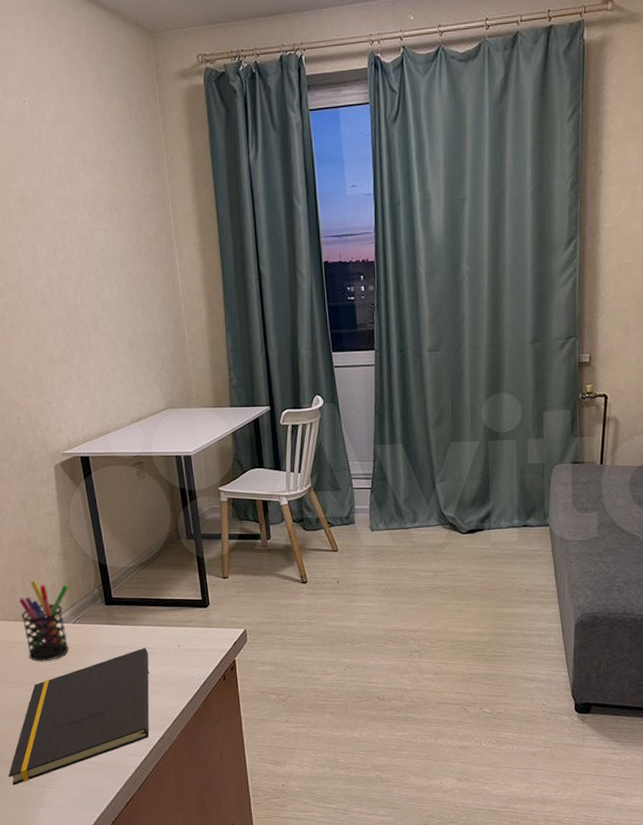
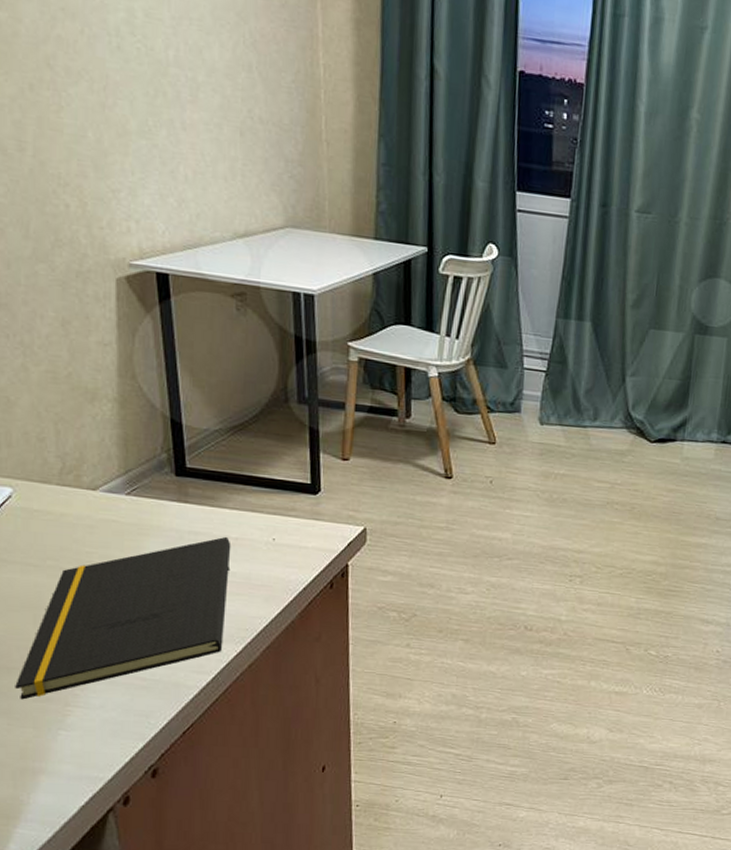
pen holder: present [19,581,69,662] -> none [49,431,125,541]

